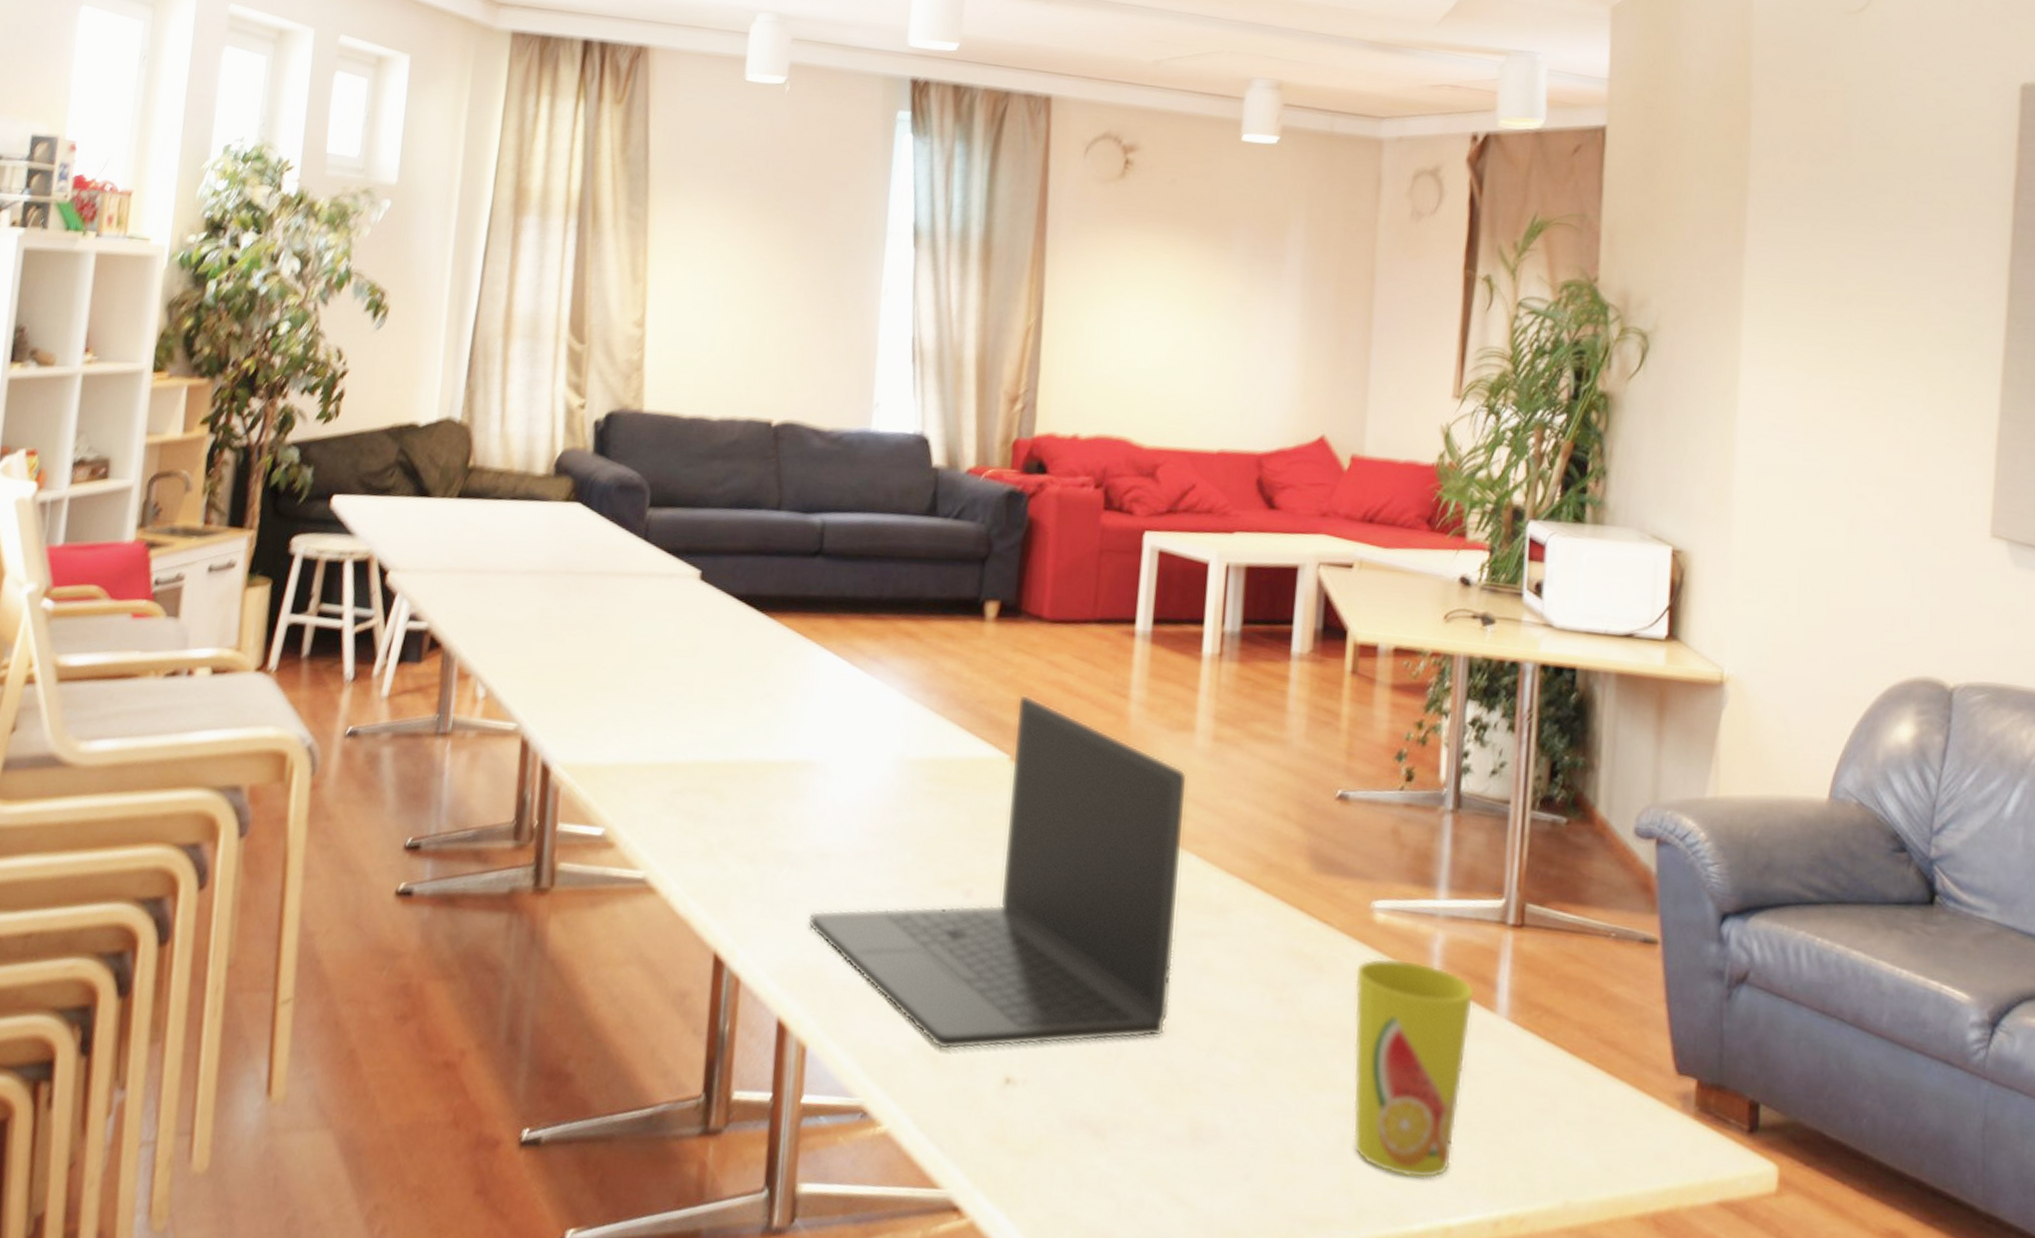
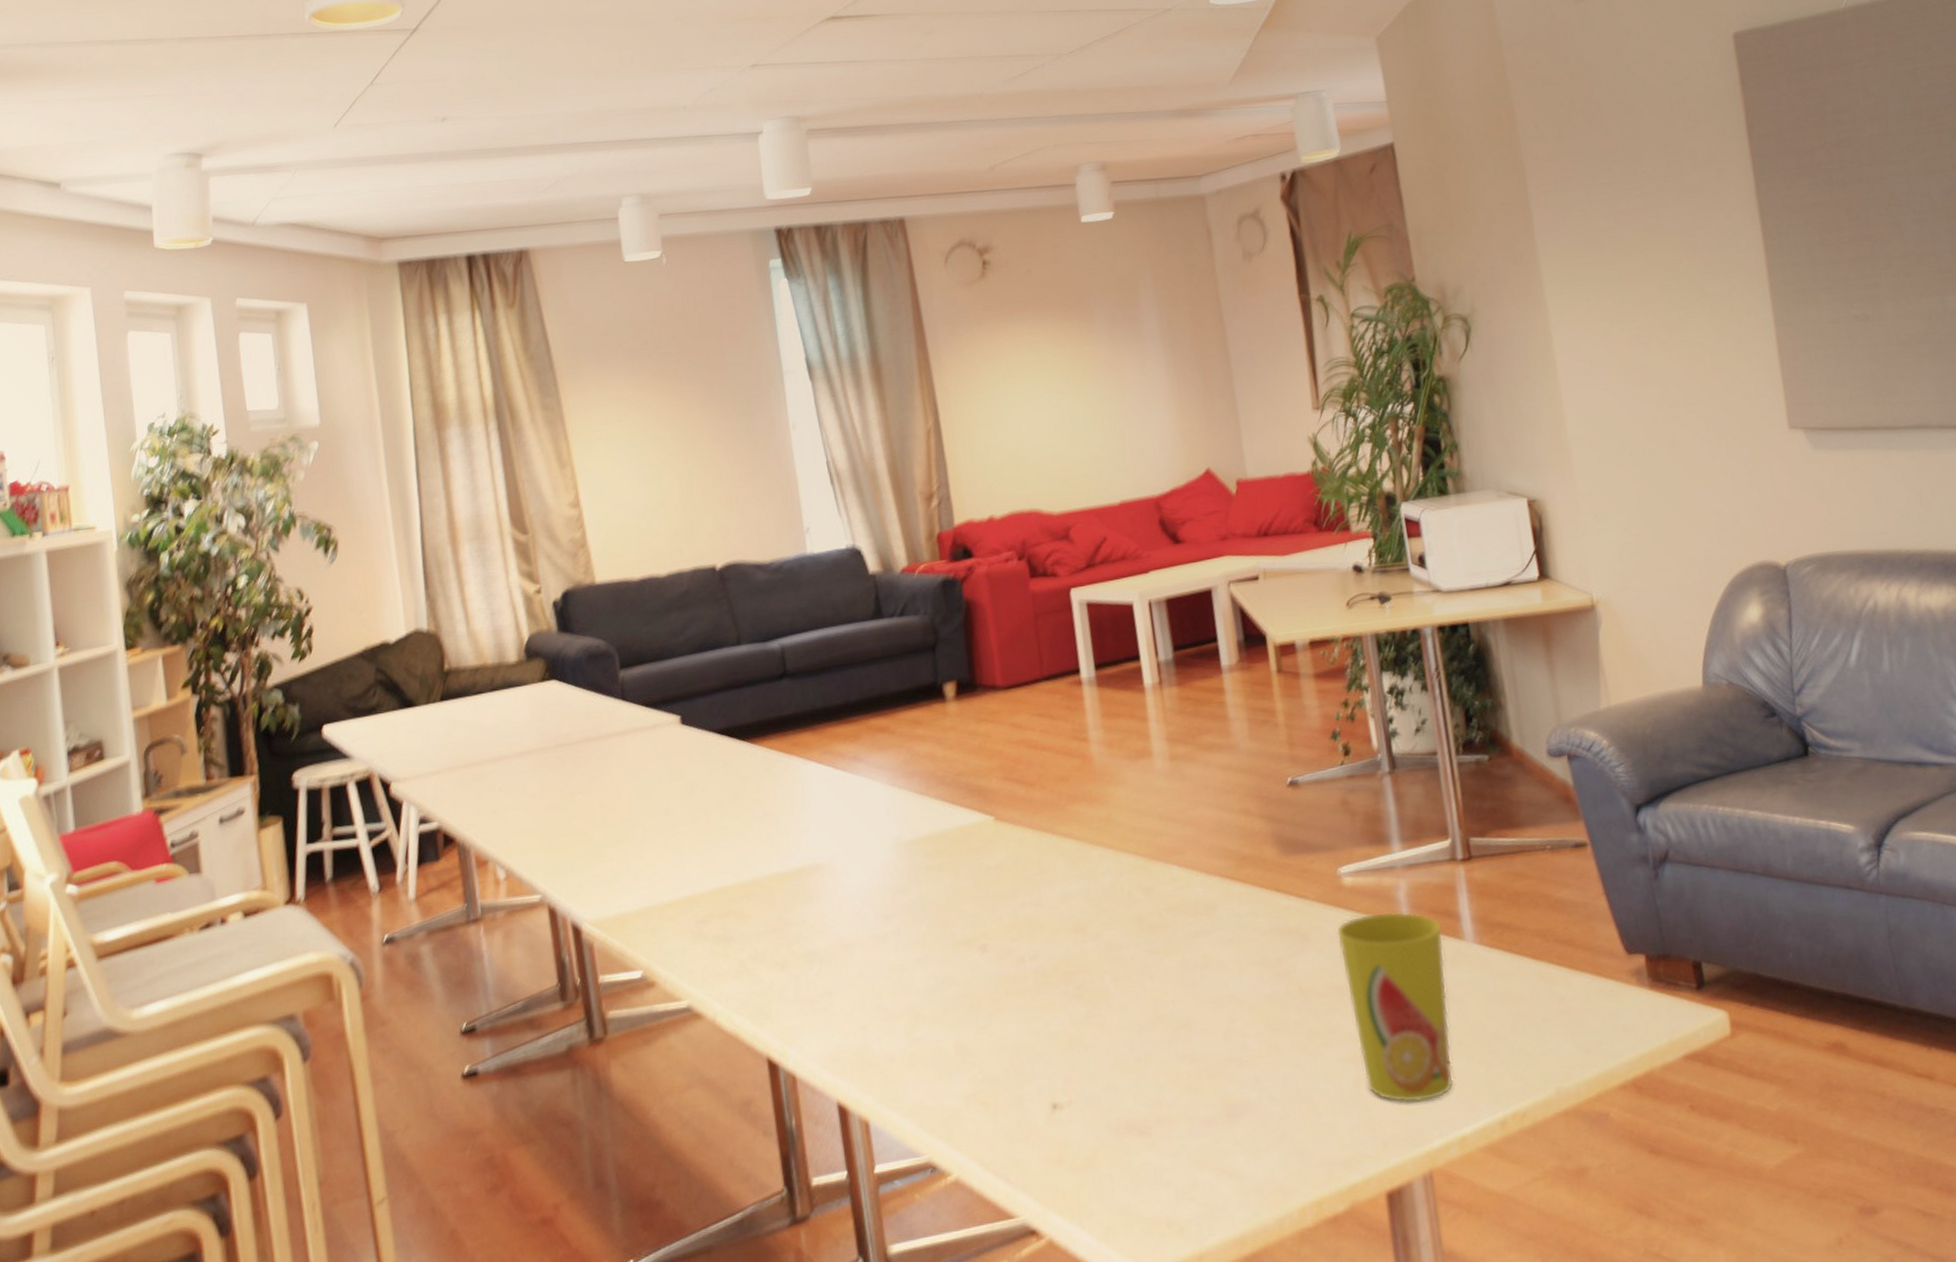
laptop: present [808,695,1188,1050] -> none [845,759,1183,1093]

